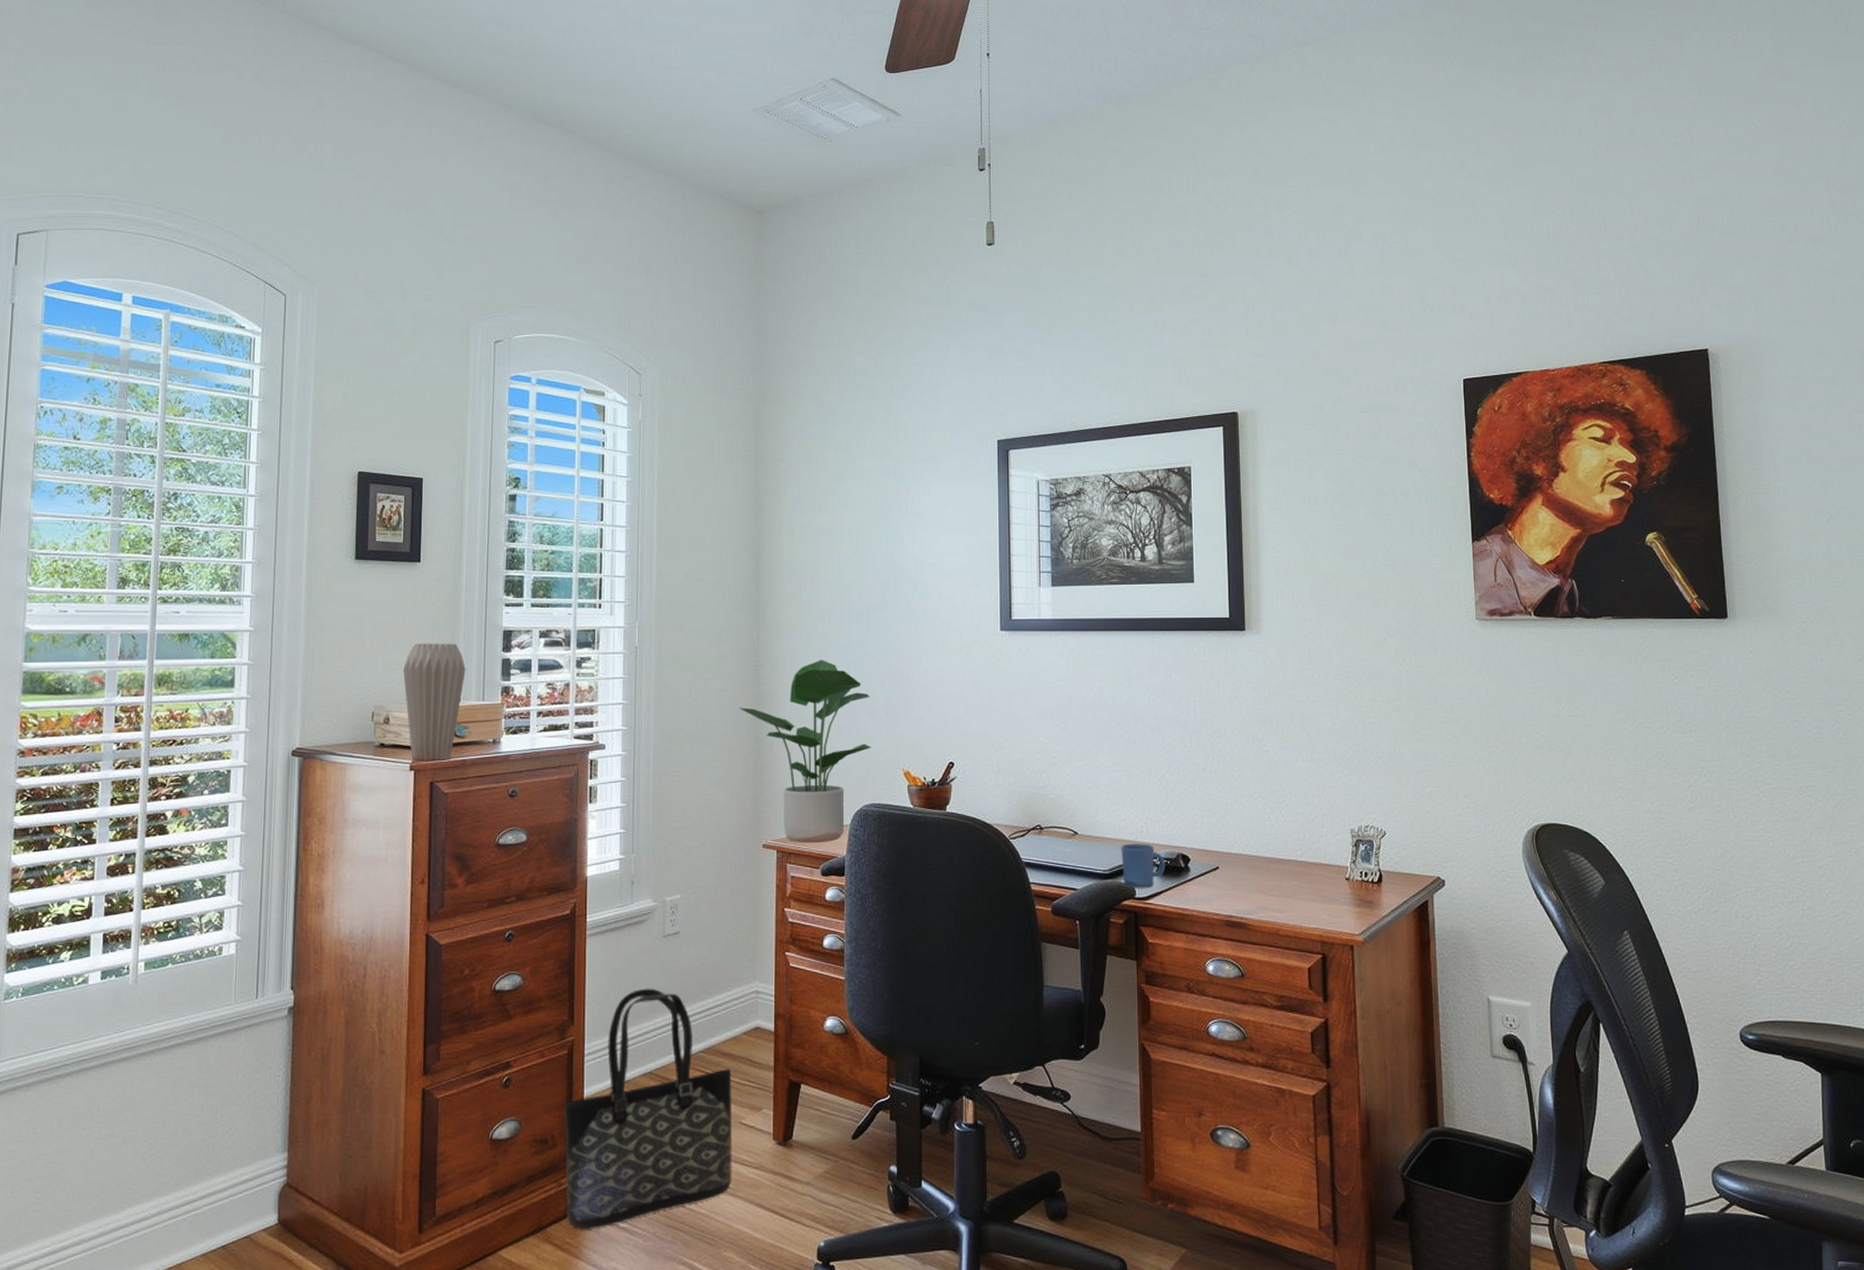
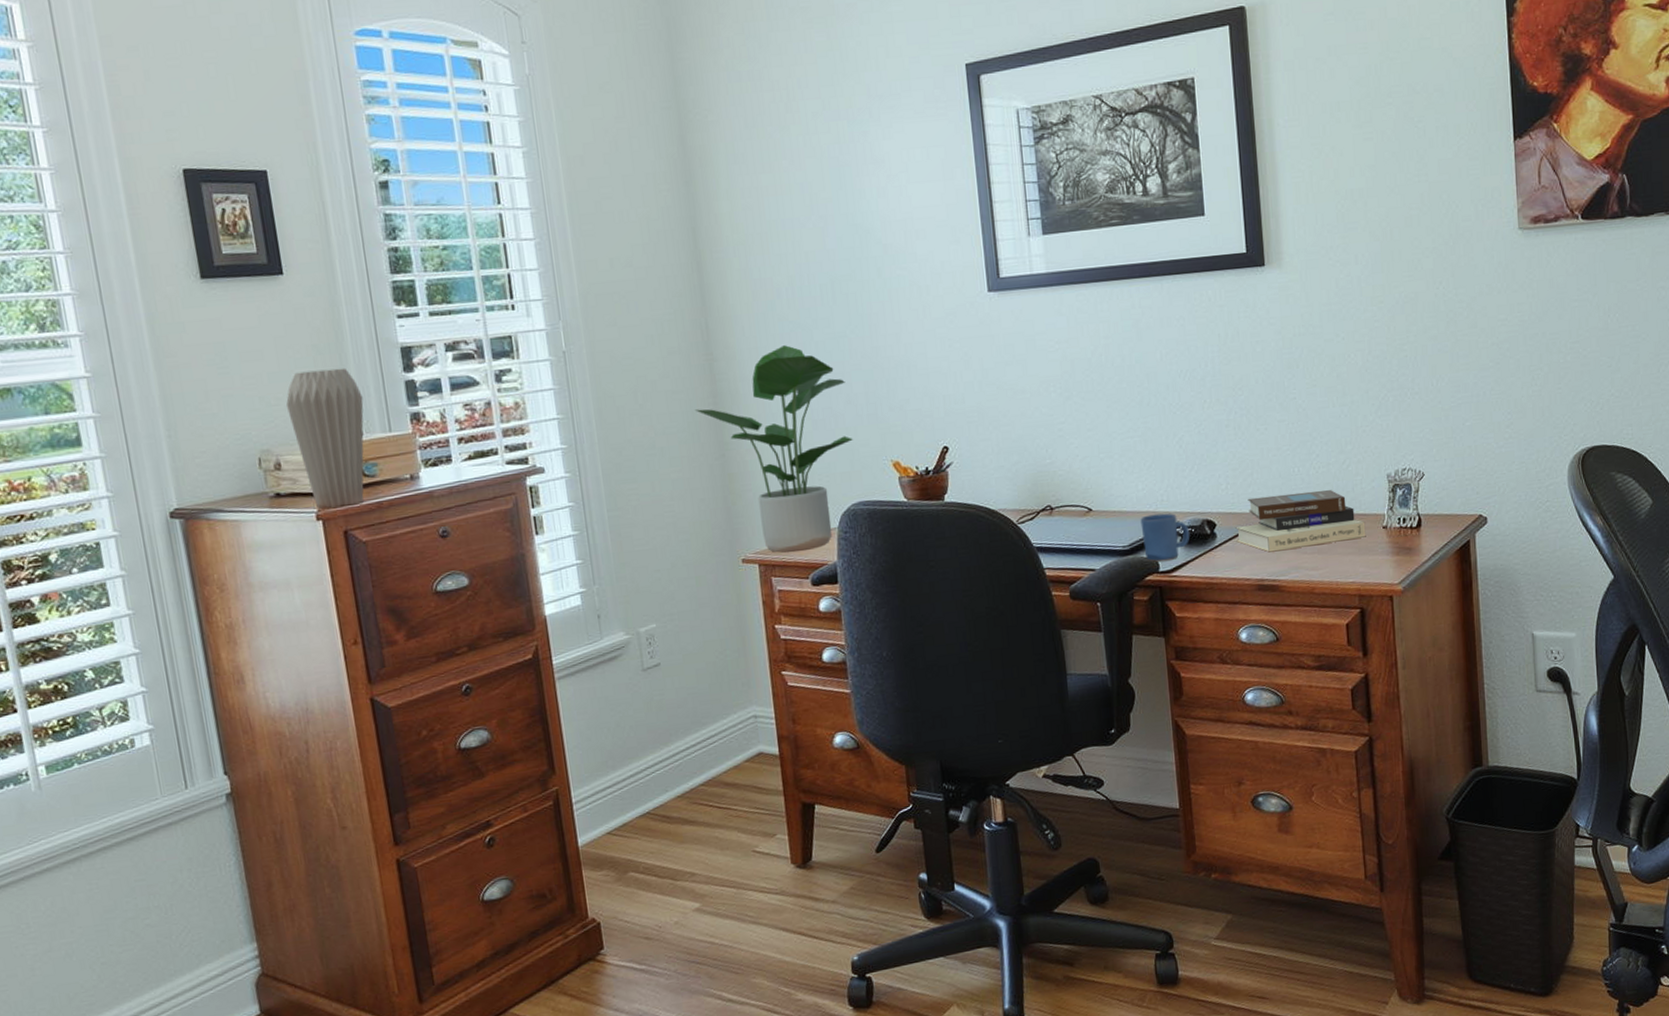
tote bag: present [564,988,733,1229] -> none [559,726,753,977]
books: none [1208,837,1330,891] -> present [1235,489,1366,552]

